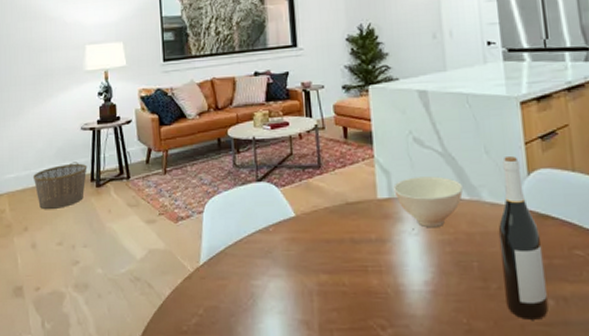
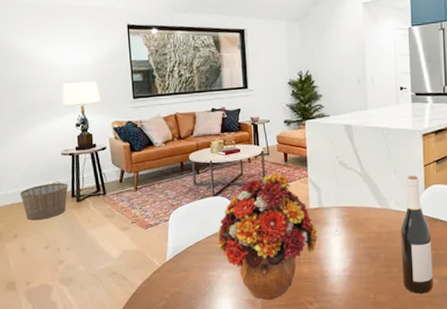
flower arrangement: none [261,151,389,321] -> present [217,172,317,300]
bowl: present [392,176,464,228] -> none [322,191,376,230]

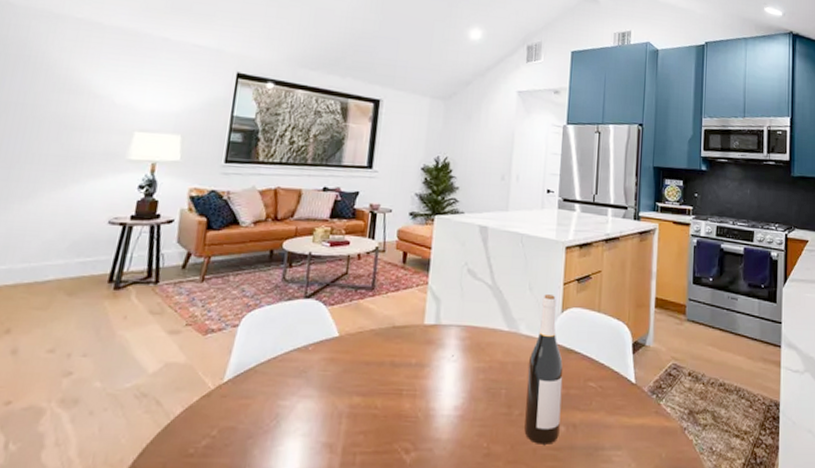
basket: present [19,181,68,220] -> none [31,258,108,310]
flower arrangement: present [217,172,317,300] -> none [298,274,430,444]

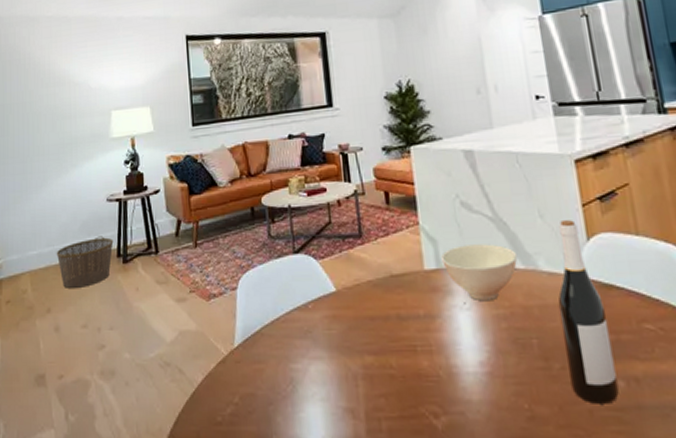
basket: none [31,258,108,310] -> present [56,236,114,288]
bowl: none [440,306,505,356] -> present [440,244,518,302]

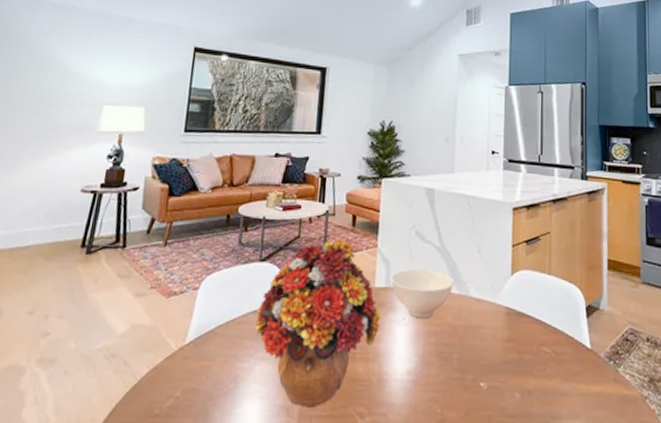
basket: present [56,236,114,288] -> none [13,225,80,274]
flower arrangement: none [300,218,438,409] -> present [255,237,381,408]
wine bottle: present [557,220,619,404] -> none [477,257,516,412]

